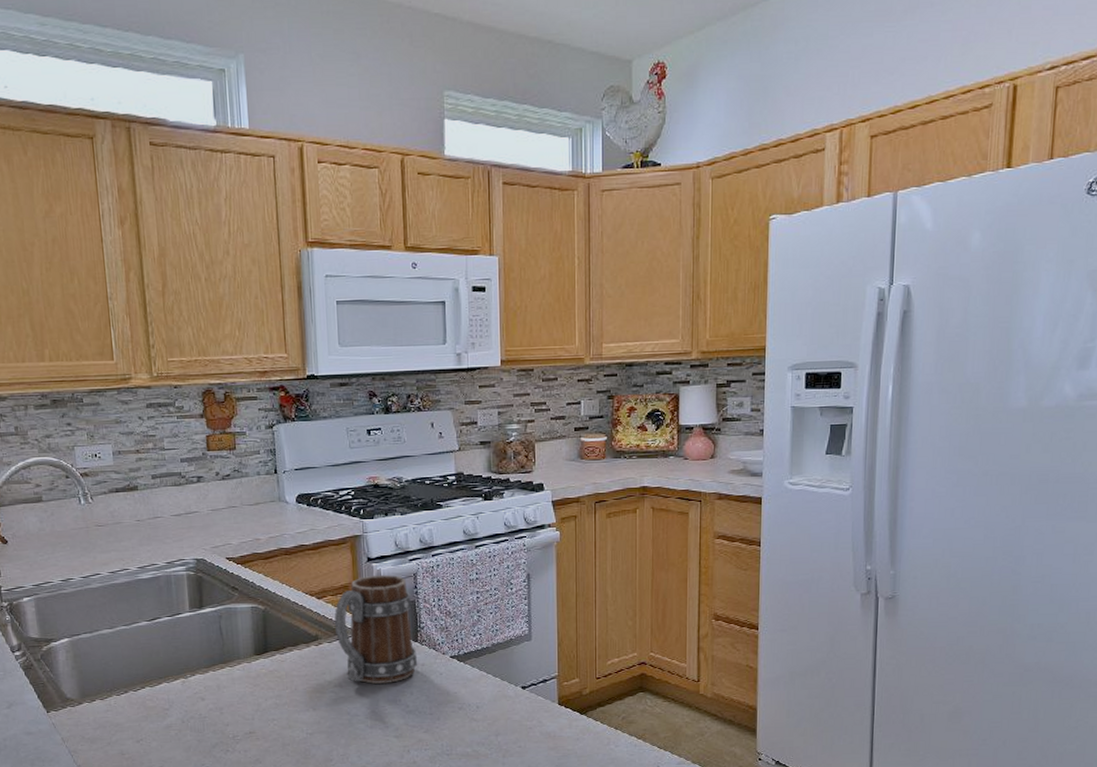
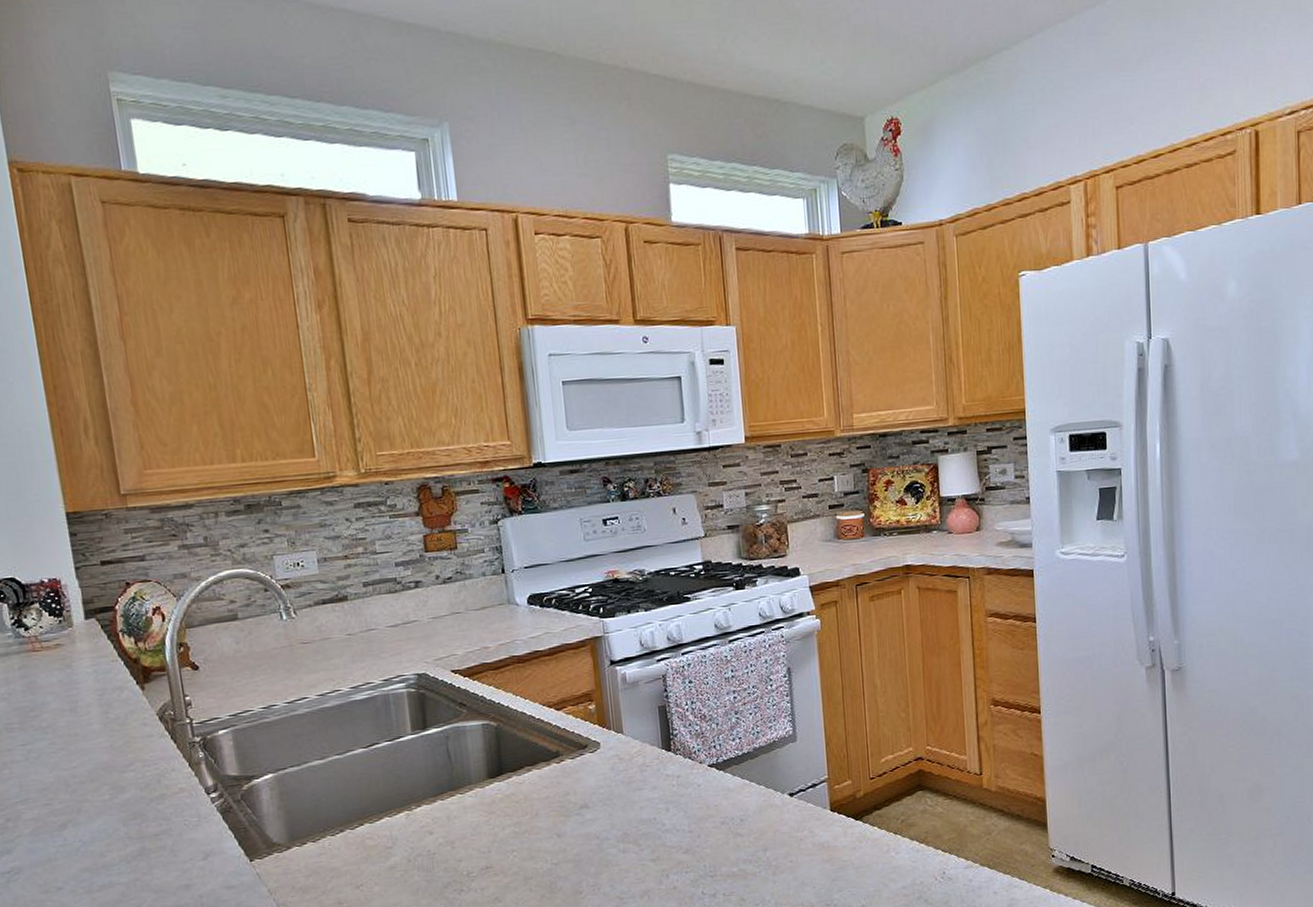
mug: present [334,574,417,684] -> none [576,678,672,802]

